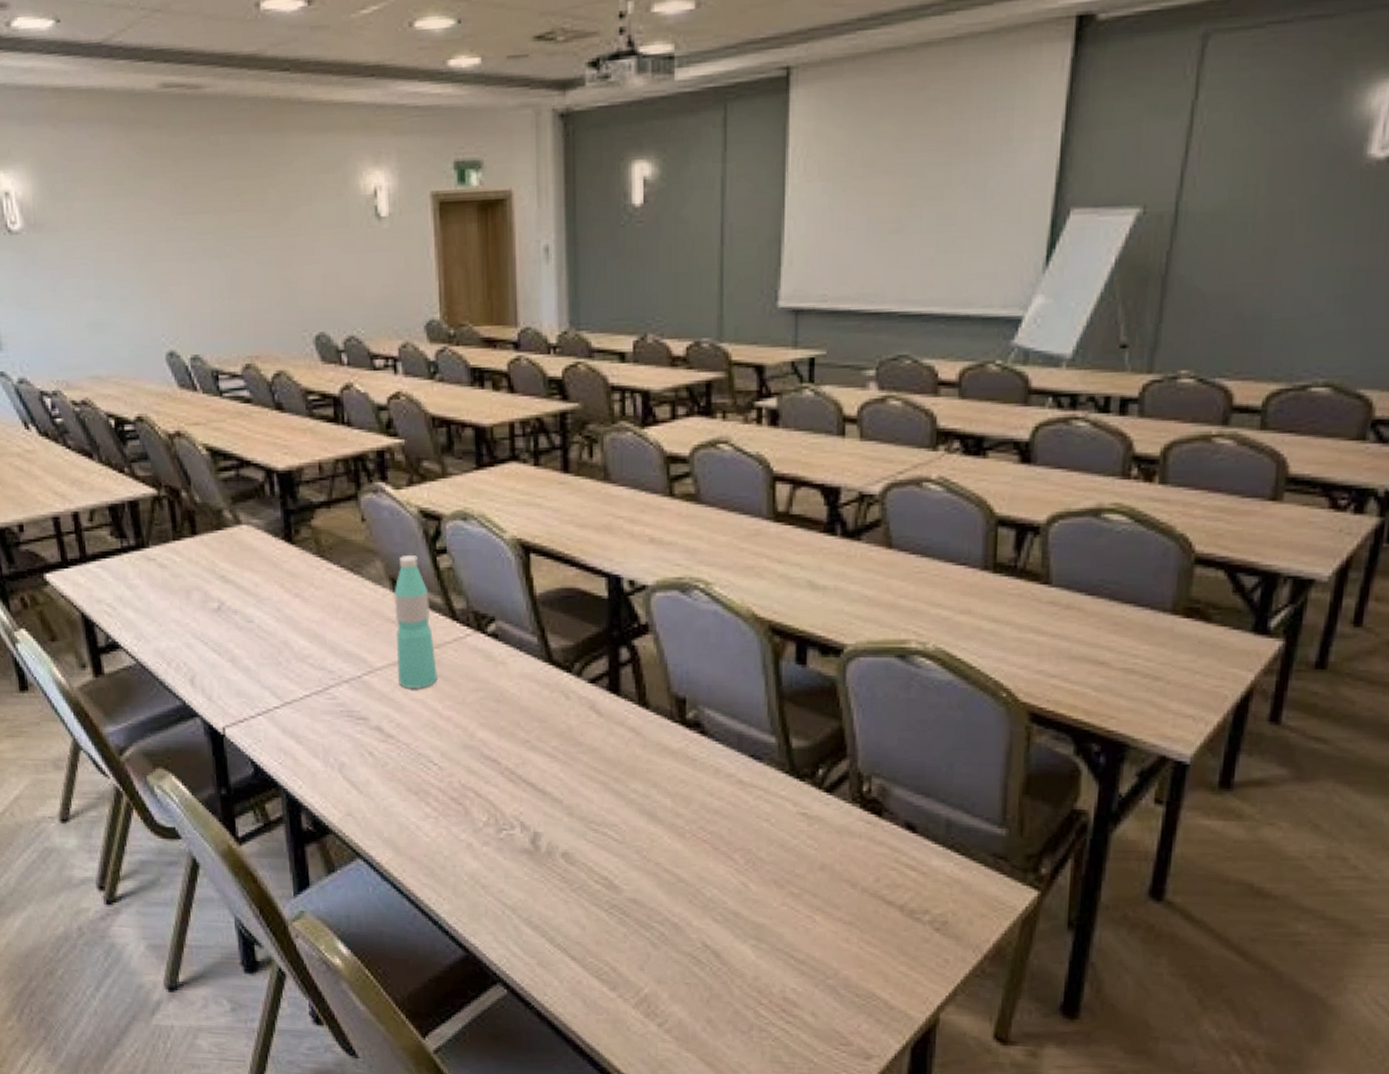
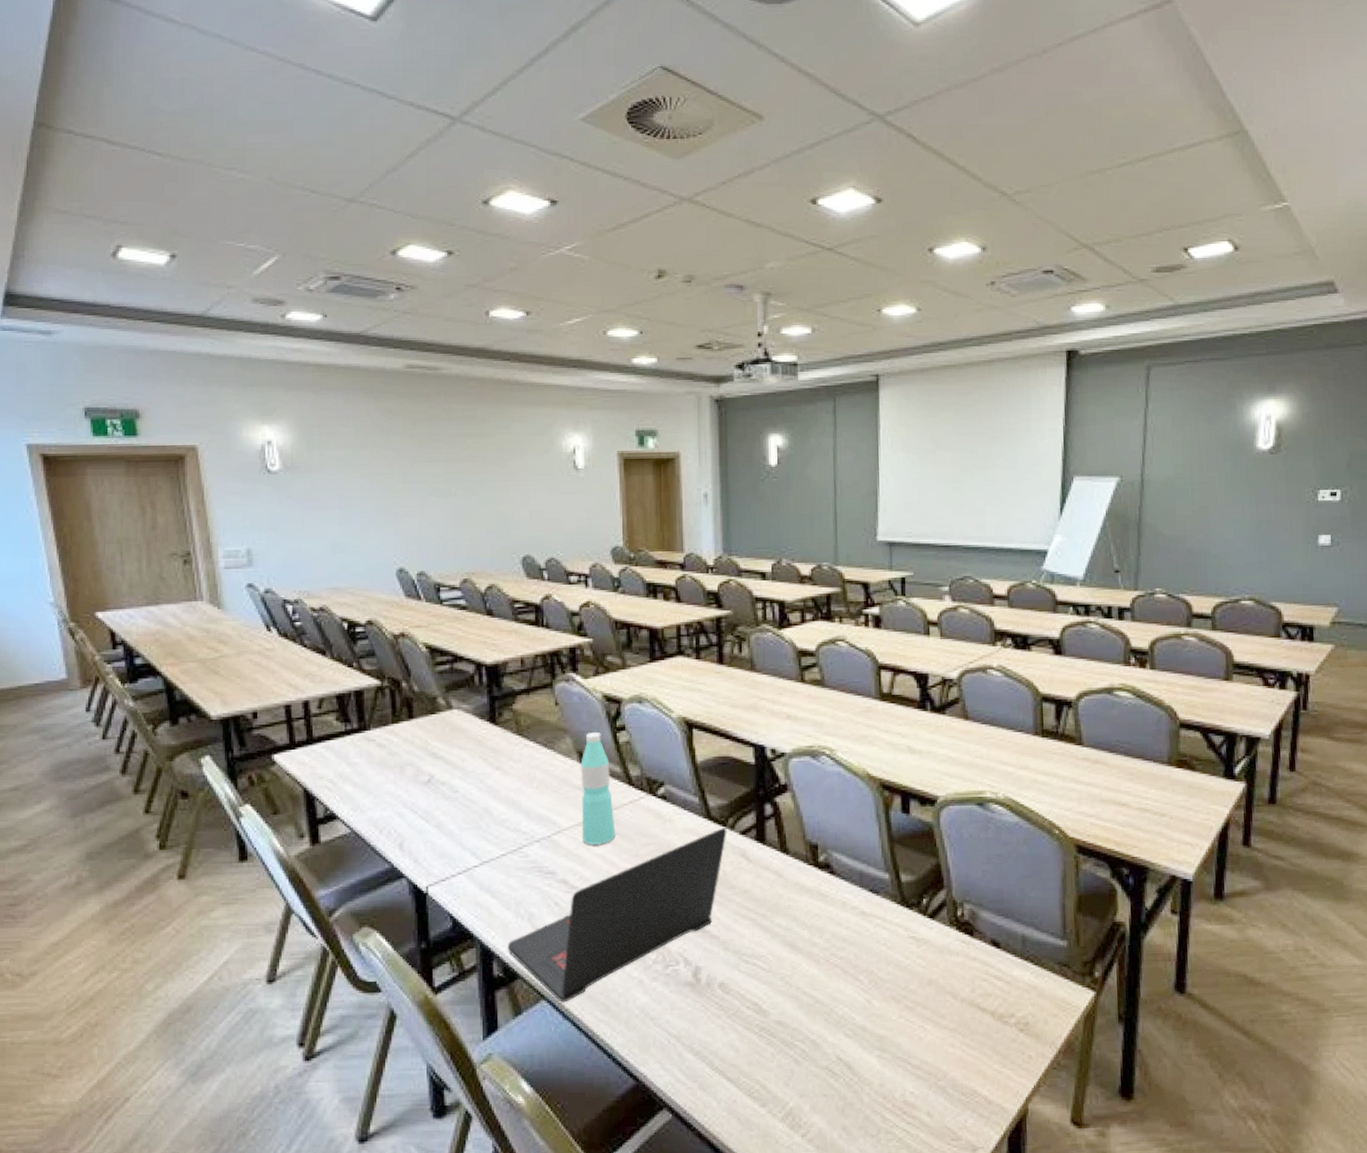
laptop: none [316,674,573,863] -> present [507,828,727,1003]

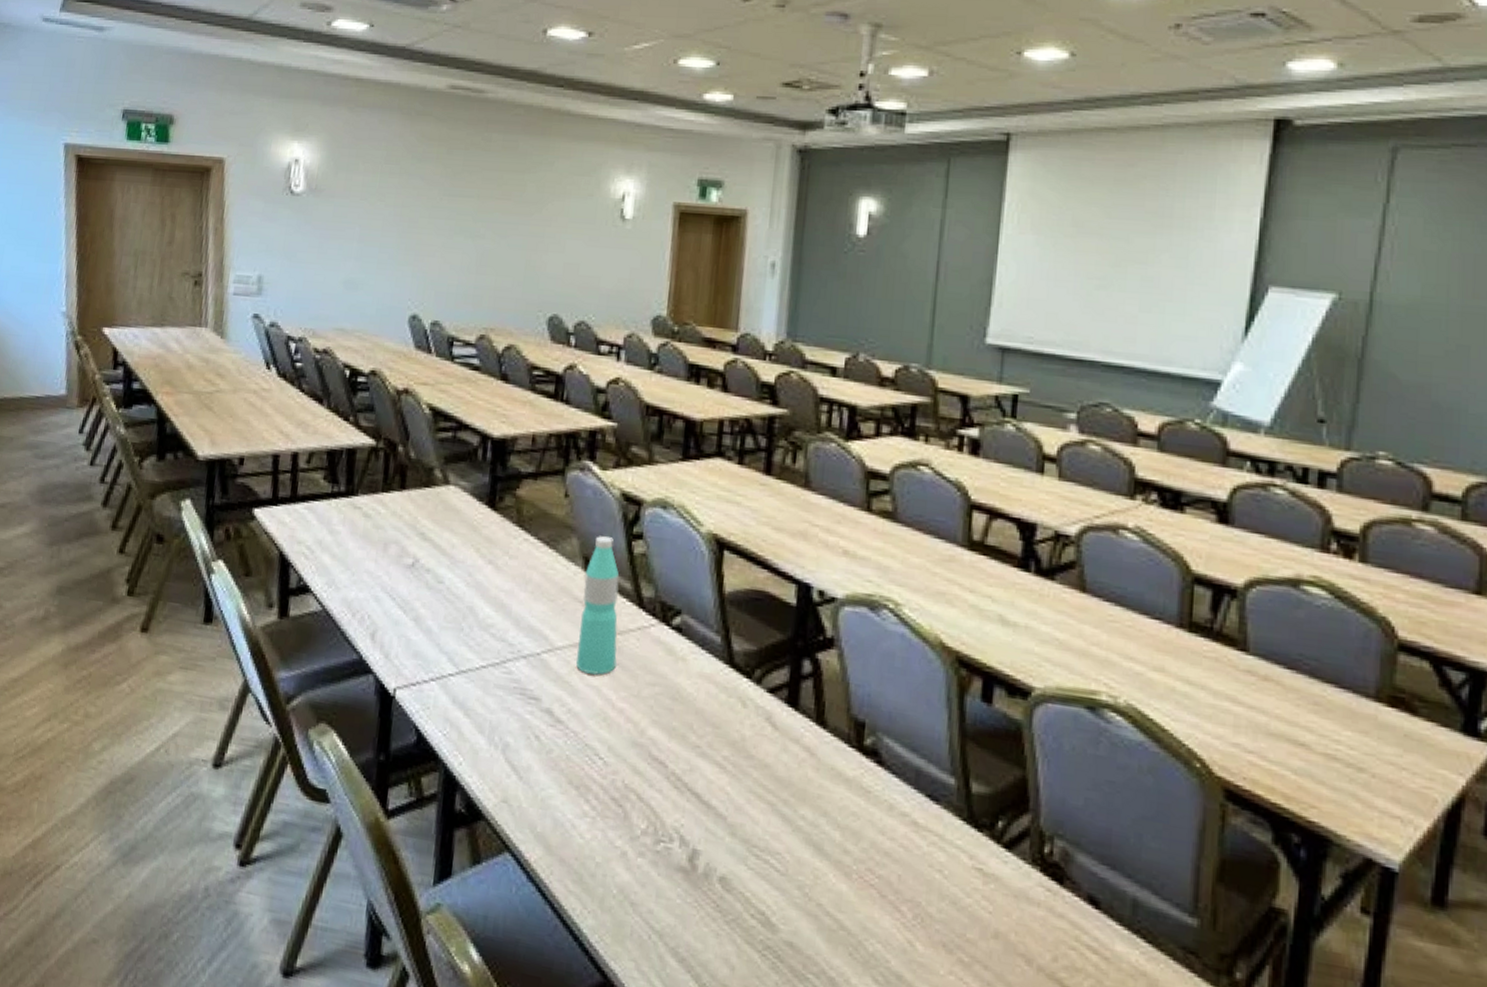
laptop: present [507,828,727,1003] -> none [474,680,752,861]

